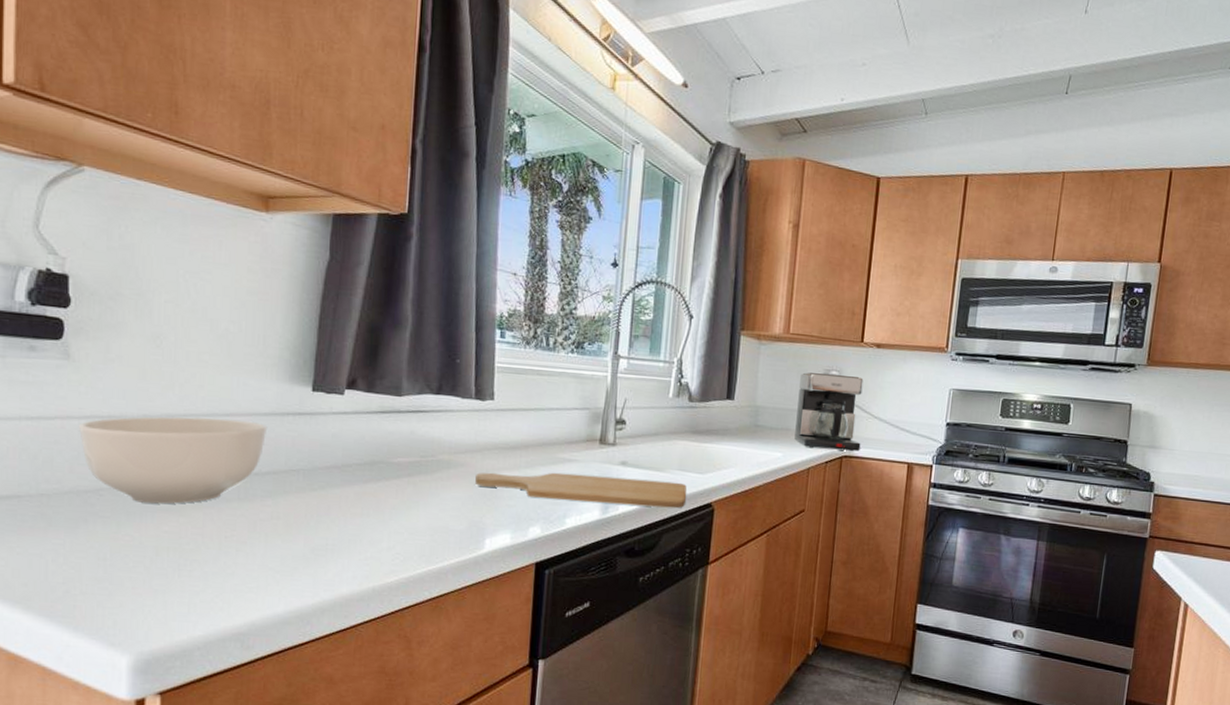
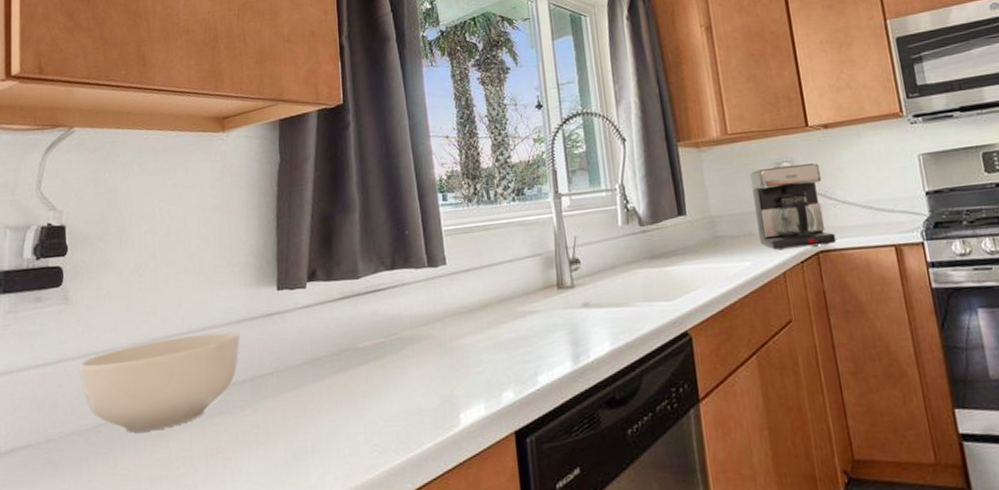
chopping board: present [475,472,687,509] -> none [440,315,659,359]

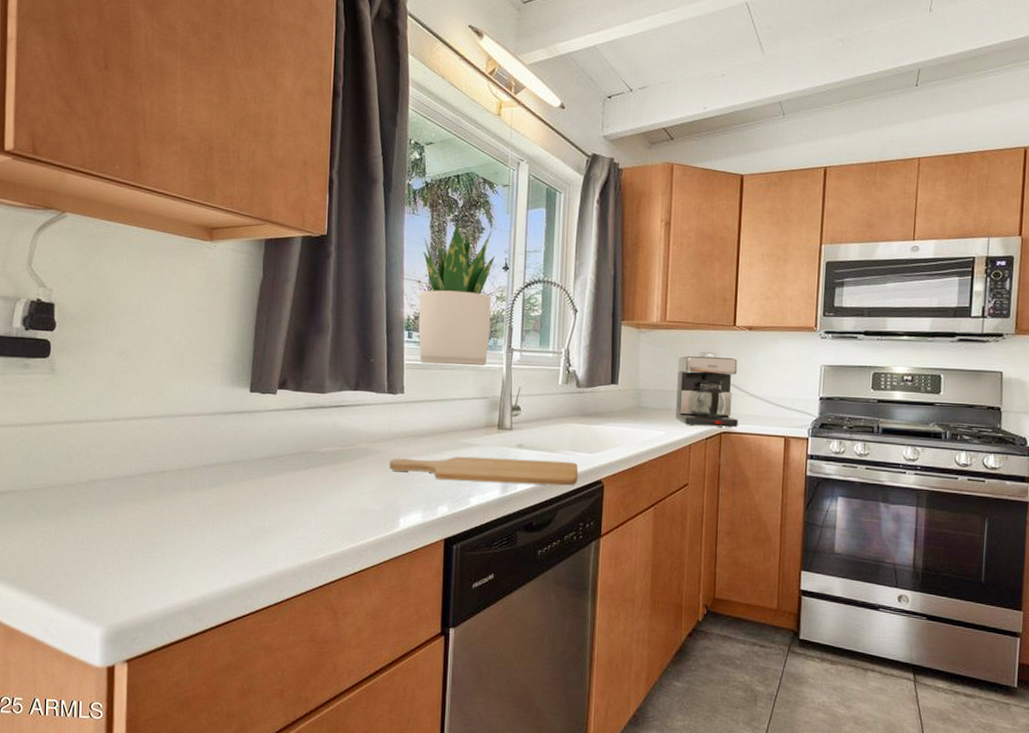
bowl: present [77,331,241,433] -> none [61,419,214,495]
chopping board: none [440,315,659,359] -> present [390,456,578,486]
planter: none [446,67,534,227] -> present [418,222,495,366]

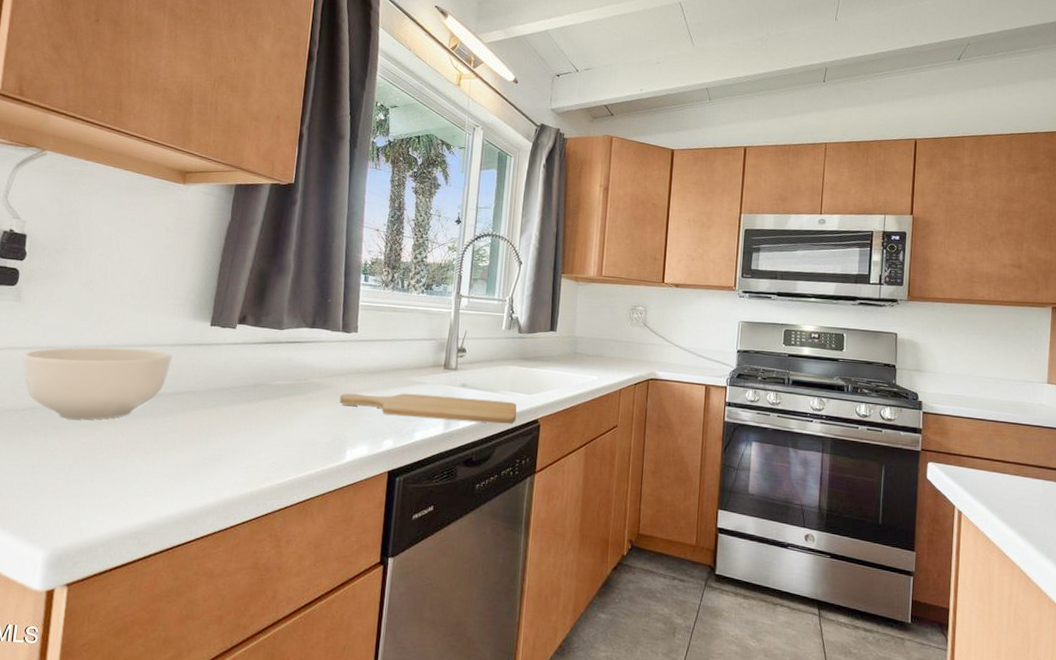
bowl: none [61,419,214,495] -> present [22,347,173,420]
planter: present [418,222,495,366] -> none [374,178,449,310]
coffee maker: present [675,356,738,428] -> none [608,308,665,376]

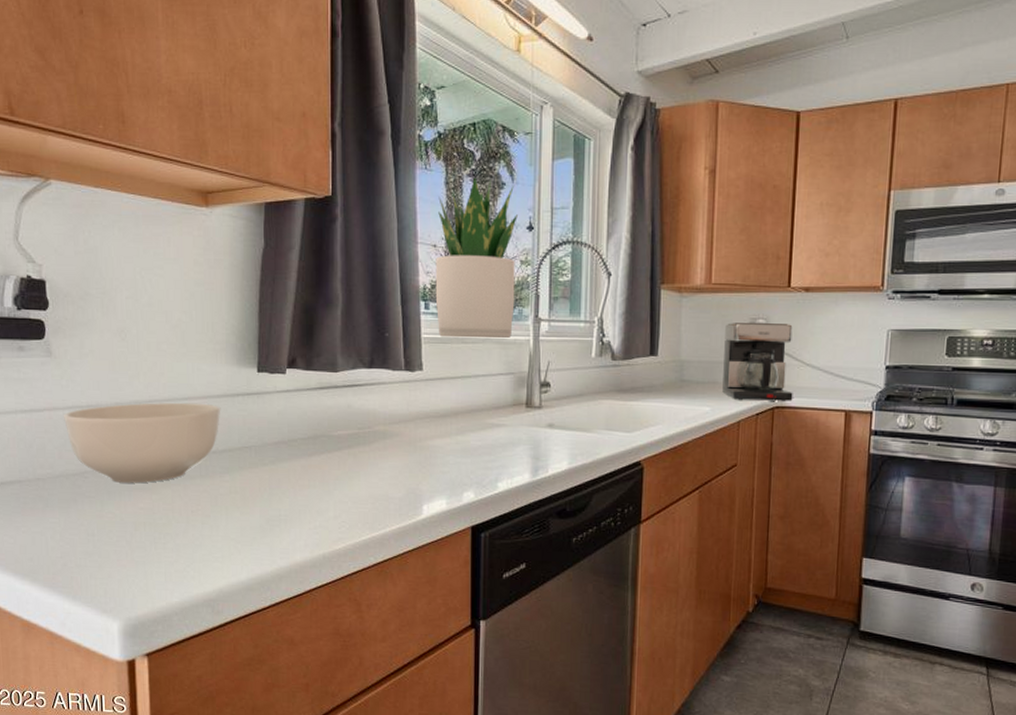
chopping board: present [340,393,517,424] -> none [410,437,614,468]
planter: none [374,178,449,310] -> present [435,177,518,339]
coffee maker: none [608,308,665,376] -> present [722,323,793,402]

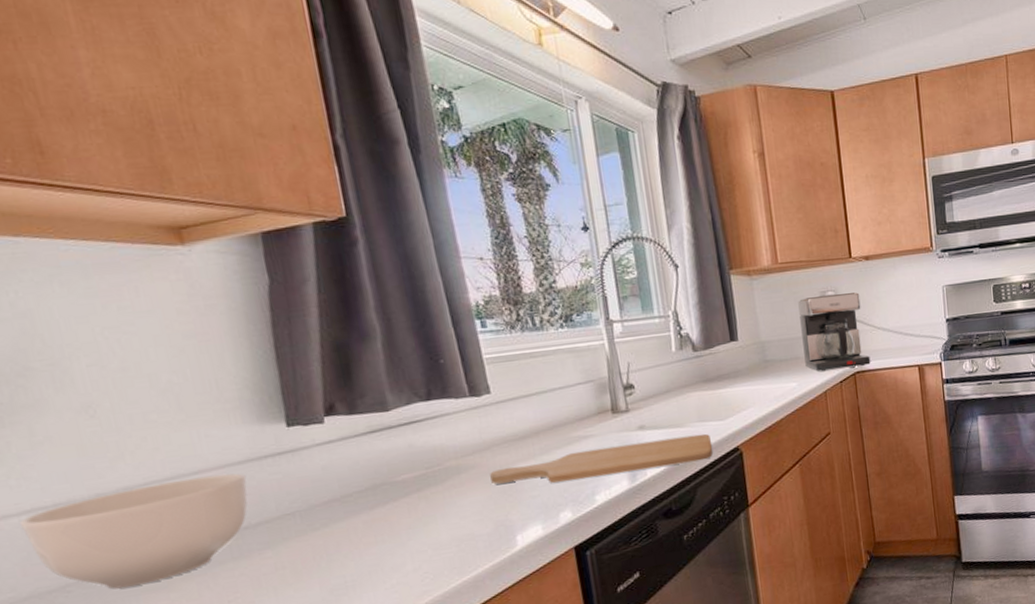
chopping board: none [410,437,614,468] -> present [490,433,713,485]
planter: present [435,177,518,339] -> none [476,181,584,355]

